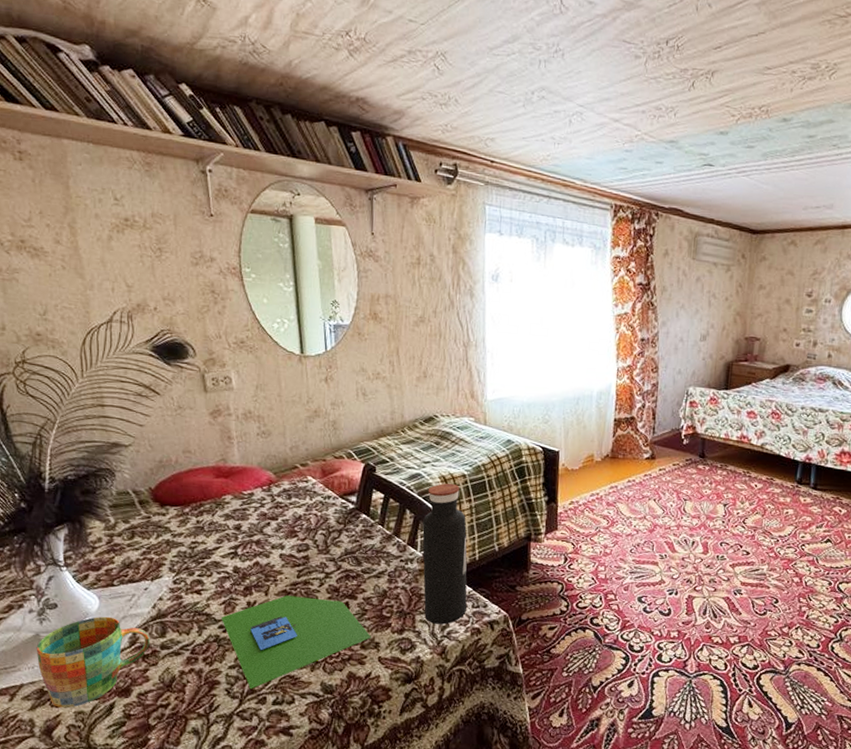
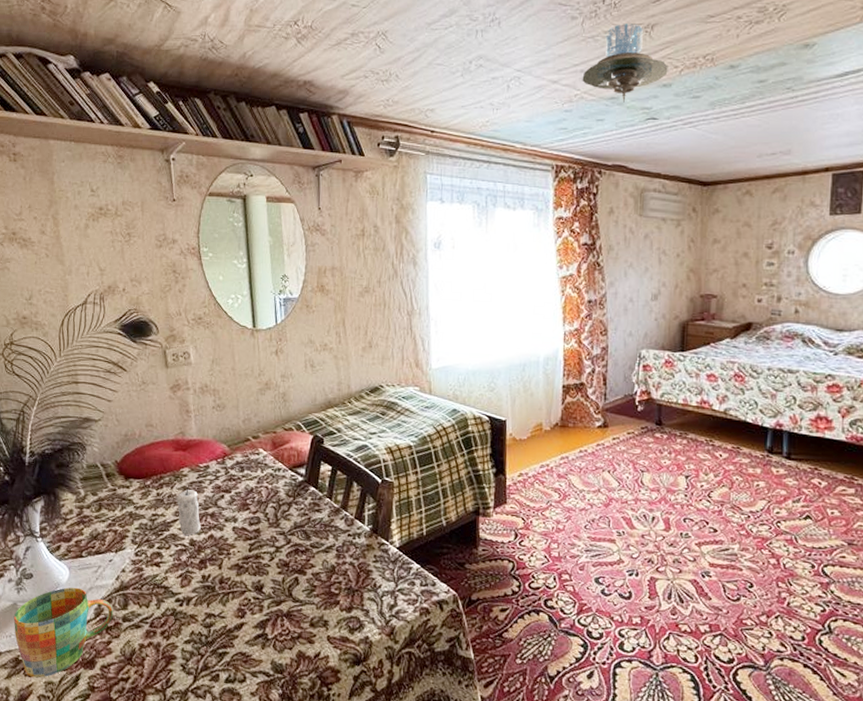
candle: none [217,512,245,564] -> present [175,485,201,536]
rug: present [221,595,371,690] -> none [178,569,320,666]
water bottle: present [422,483,467,625] -> none [369,455,415,603]
ceiling lamp: none [643,67,726,147] -> present [582,24,668,103]

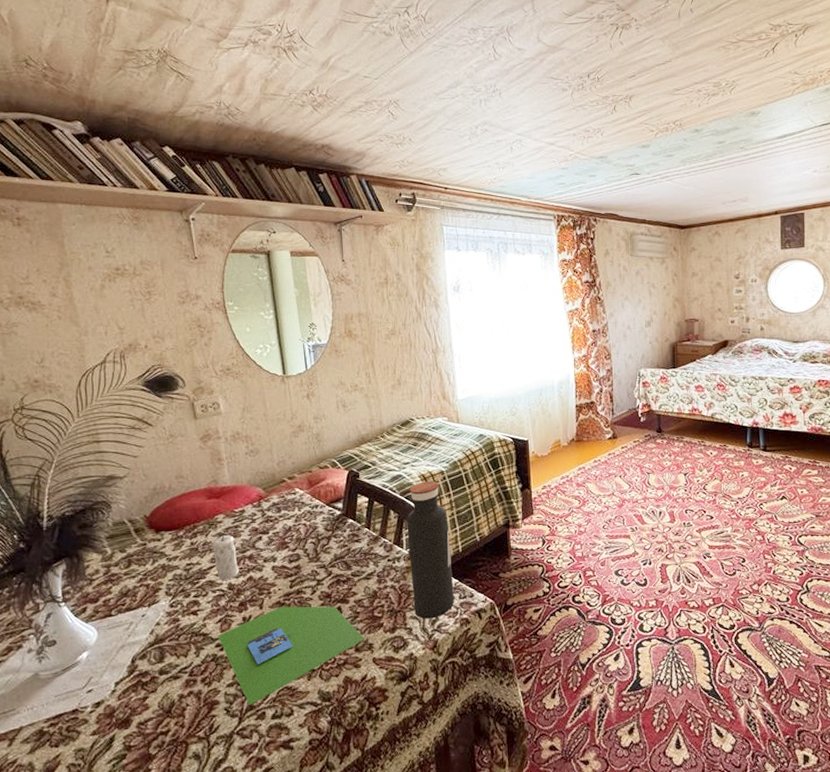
mug: present [13,587,113,678] -> none [35,647,148,747]
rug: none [178,569,320,666] -> present [217,606,365,706]
water bottle: none [369,455,415,603] -> present [407,481,454,619]
ceiling lamp: present [582,24,668,103] -> none [575,95,646,161]

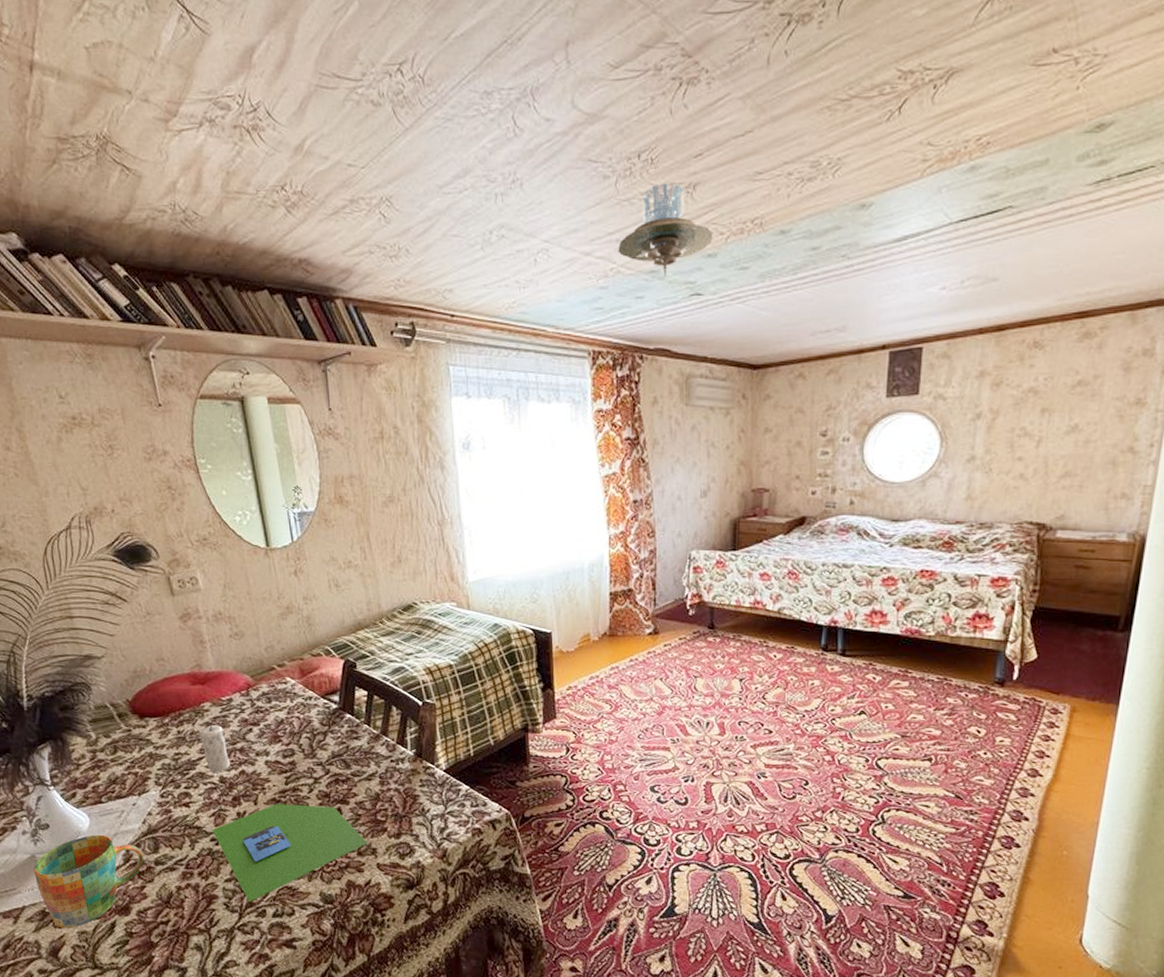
mug: none [35,647,148,747] -> present [33,834,144,929]
water bottle: present [407,481,454,619] -> none [411,676,465,826]
ceiling lamp: none [575,95,646,161] -> present [618,183,713,276]

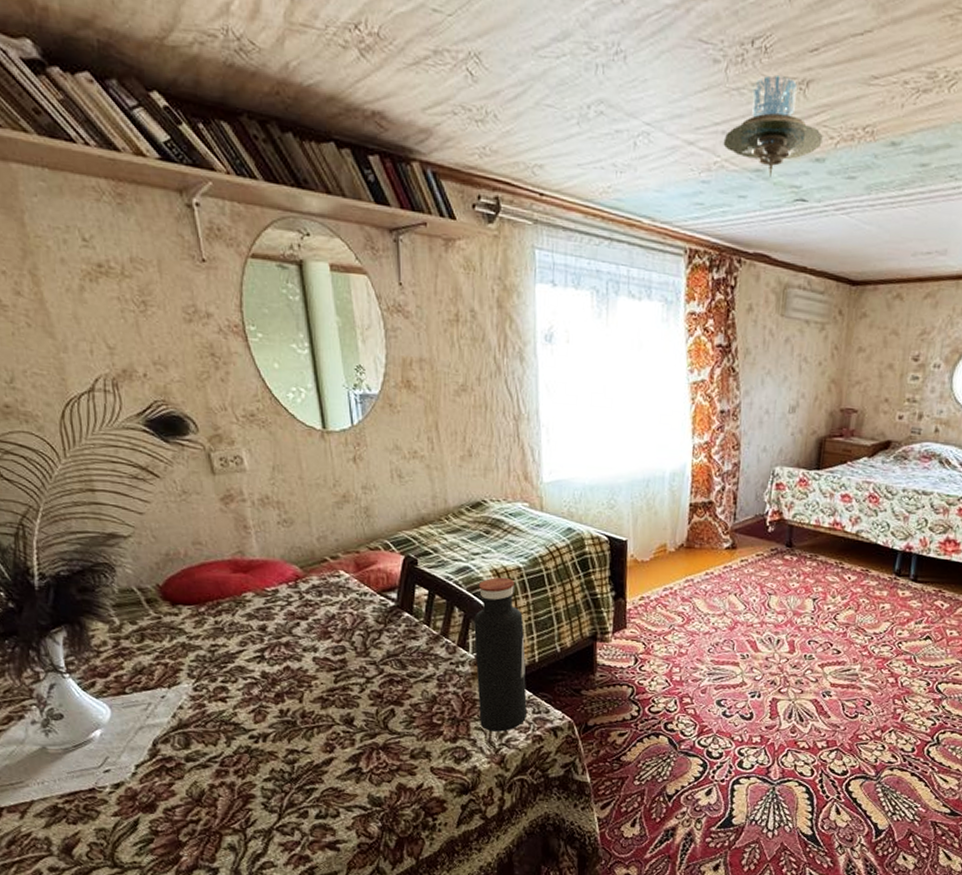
mug: present [33,834,144,929] -> none [44,727,173,825]
candle: present [198,720,230,774] -> none [239,611,274,668]
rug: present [212,804,367,903] -> none [251,702,421,803]
water bottle: none [411,676,465,826] -> present [474,577,527,732]

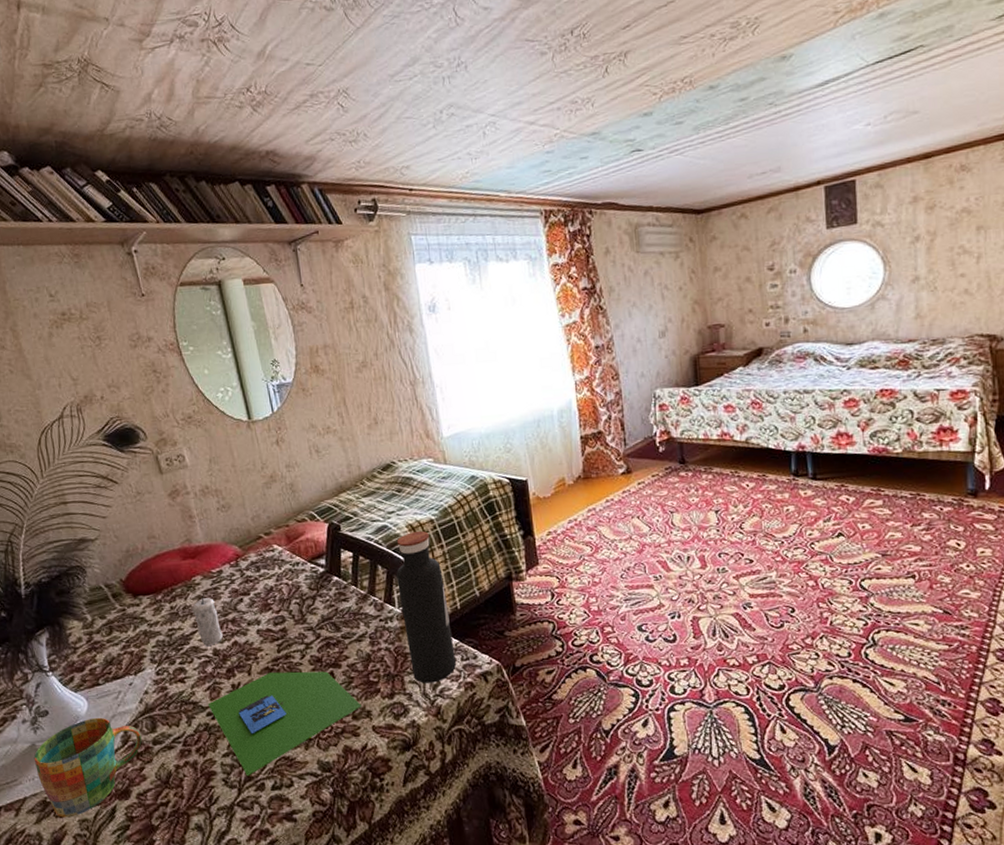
mug: none [44,727,173,825] -> present [33,717,142,818]
candle: none [239,611,274,668] -> present [191,593,223,647]
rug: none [251,702,421,803] -> present [208,671,362,777]
ceiling lamp: present [723,75,823,177] -> none [560,53,647,137]

